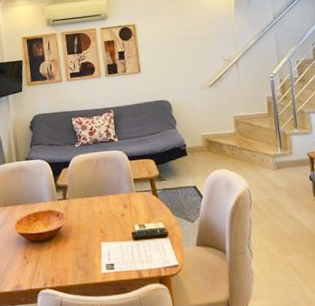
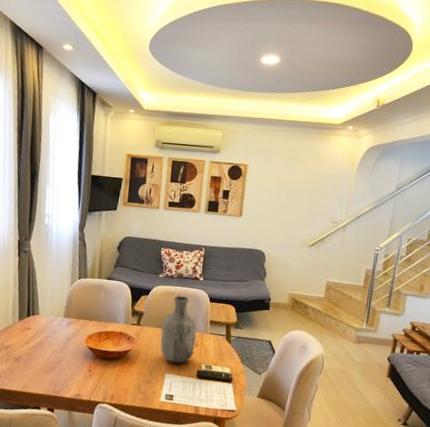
vase: none [87,160,124,230] -> present [160,295,197,363]

